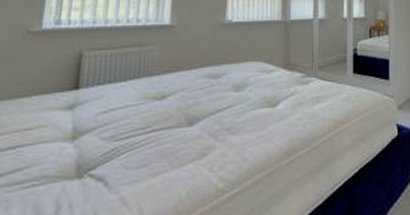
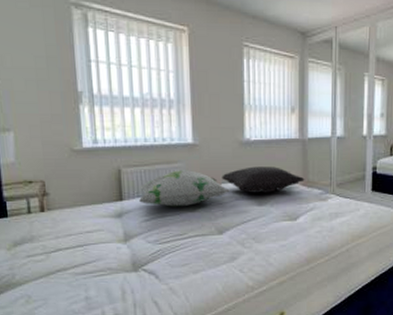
decorative pillow: none [99,53,207,96] -> present [139,170,231,207]
pillow: none [198,49,286,77] -> present [222,166,305,193]

